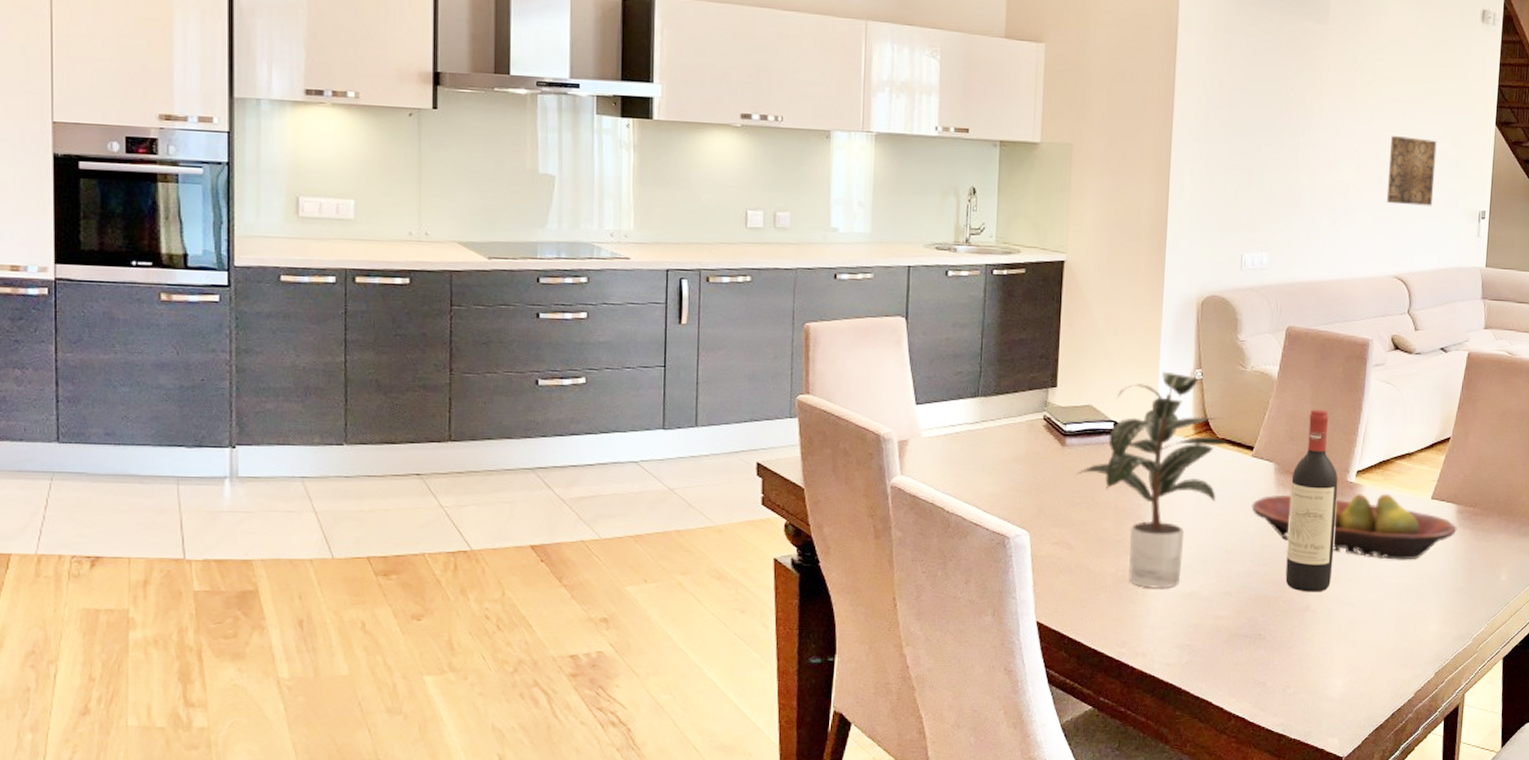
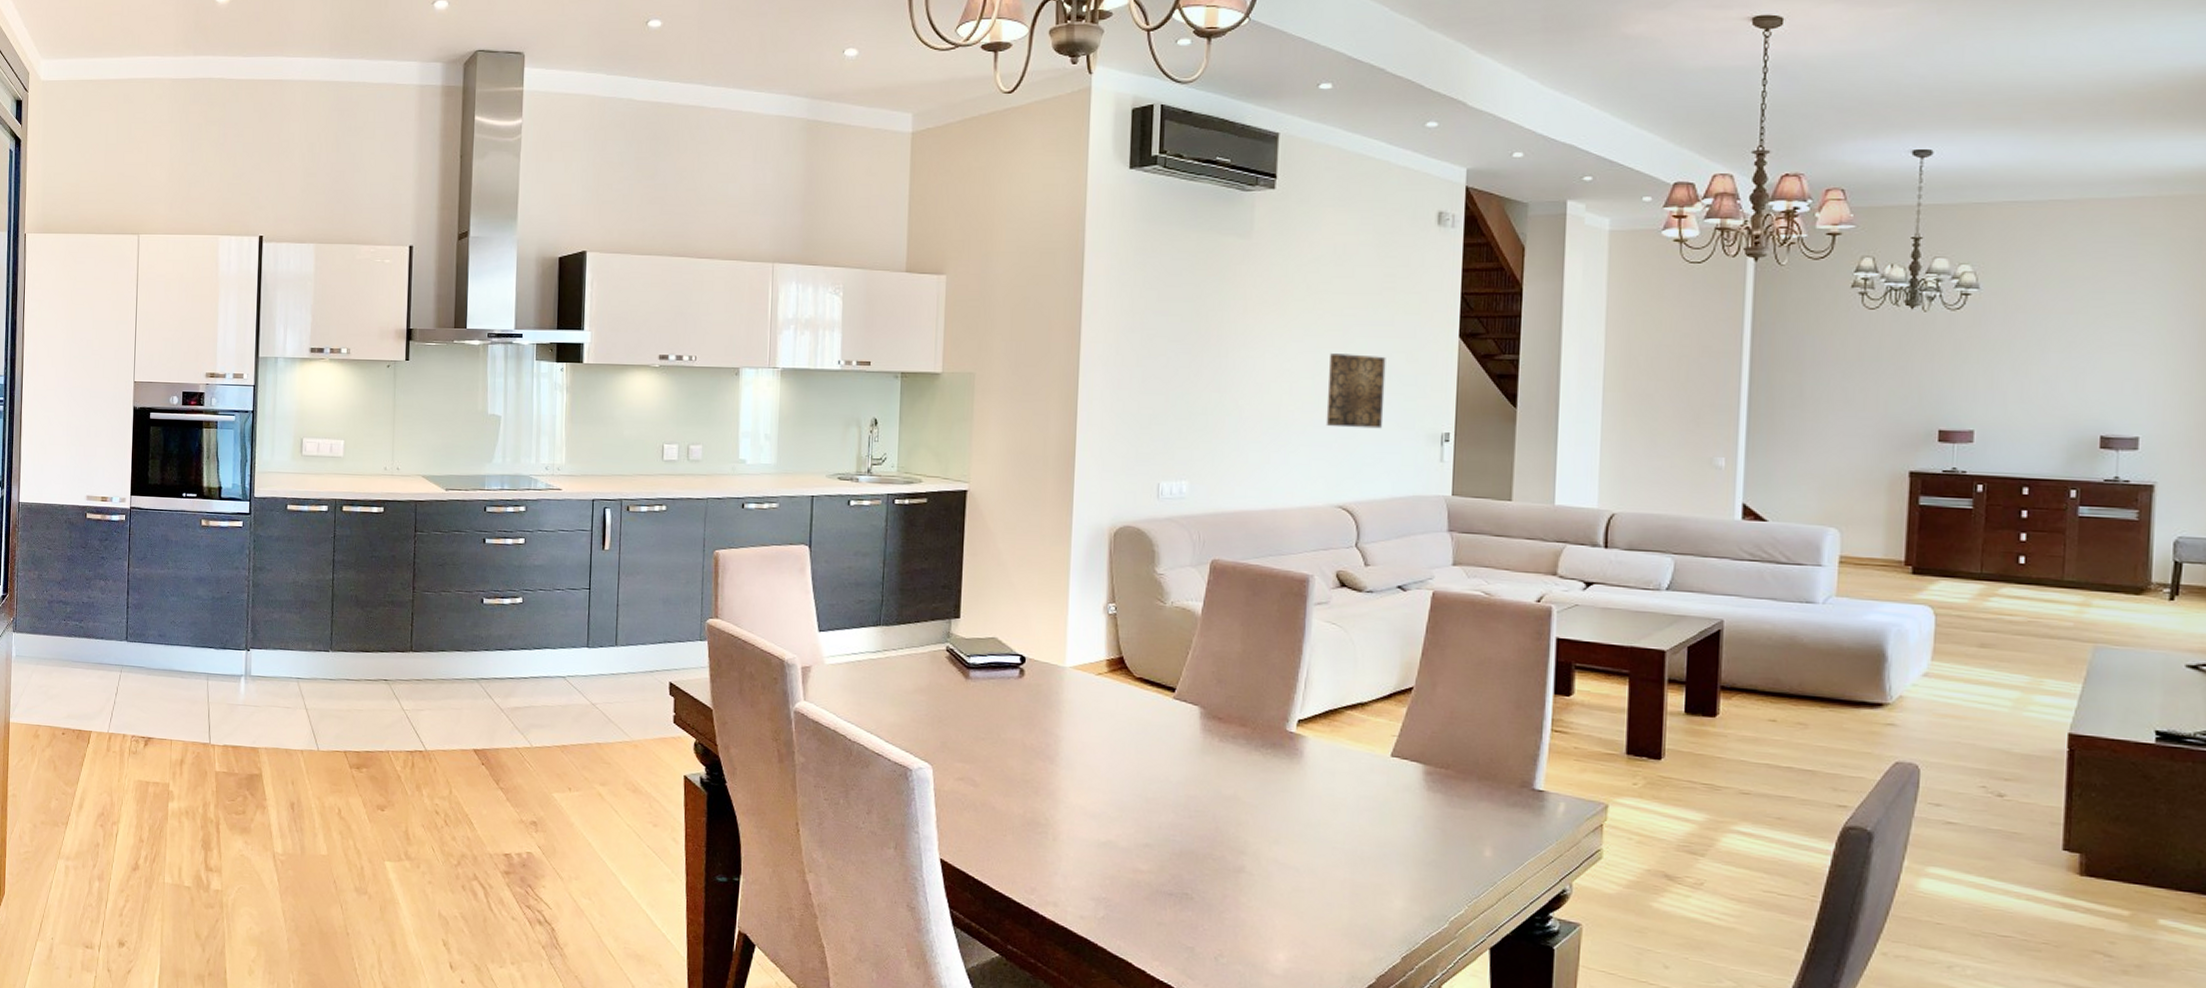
potted plant: present [1077,371,1229,588] -> none [981,604,1147,835]
fruit bowl: present [1251,493,1457,560] -> none [1174,741,1425,825]
wine bottle: present [1285,409,1338,592] -> none [1215,650,1276,853]

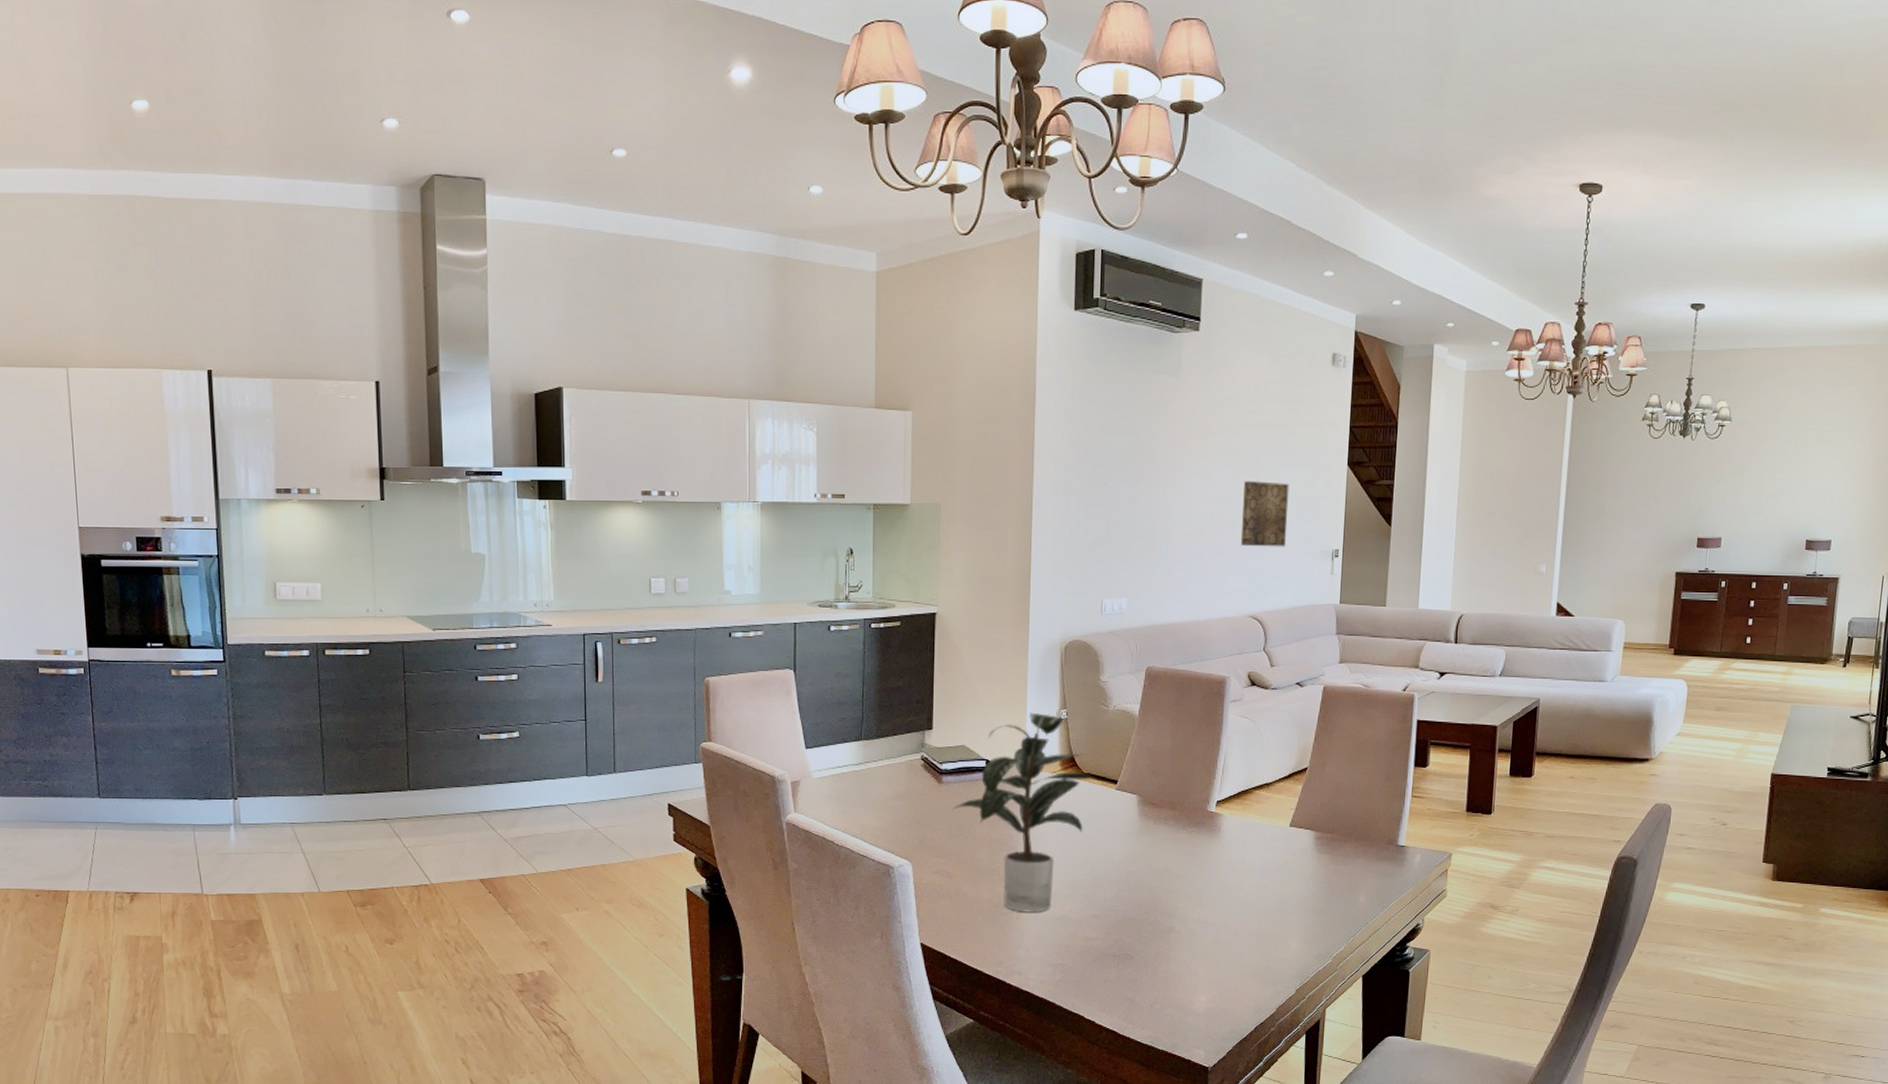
potted plant: none [981,604,1147,835] -> present [953,712,1094,912]

